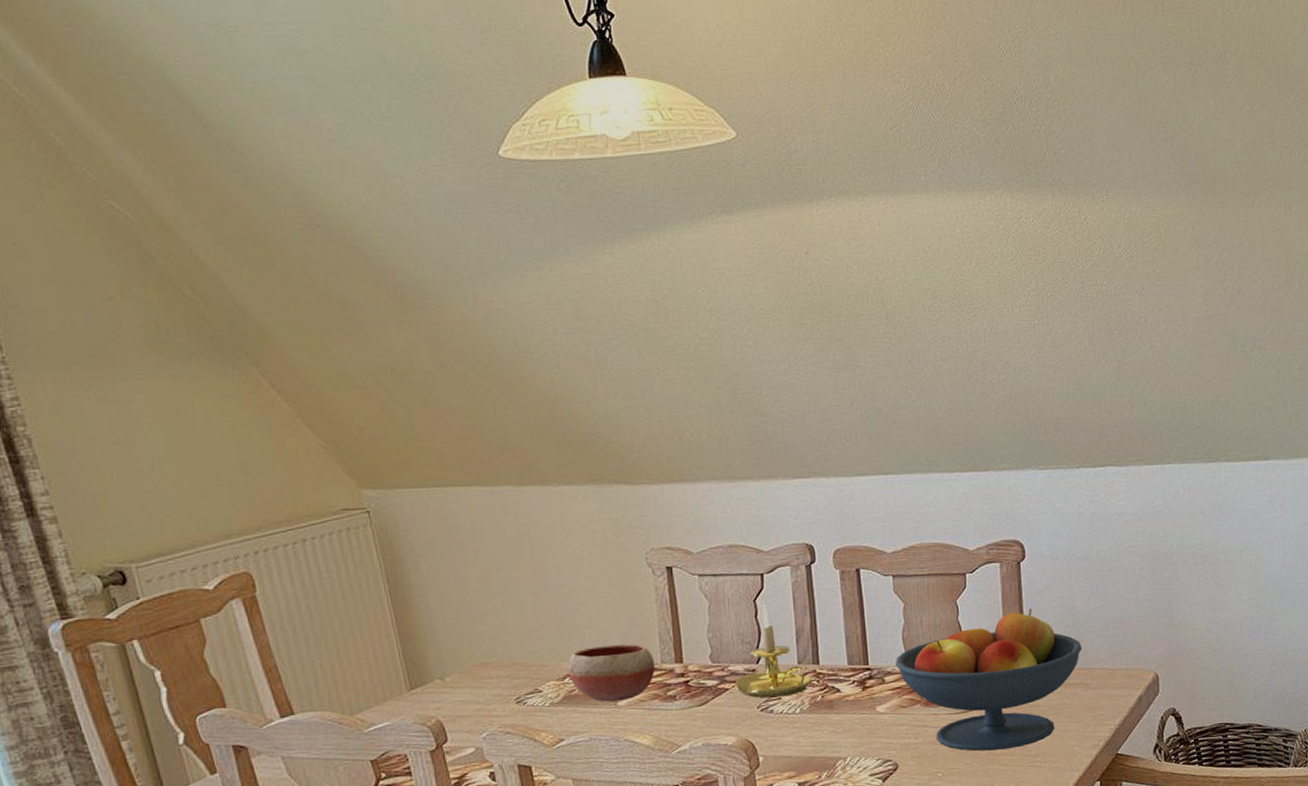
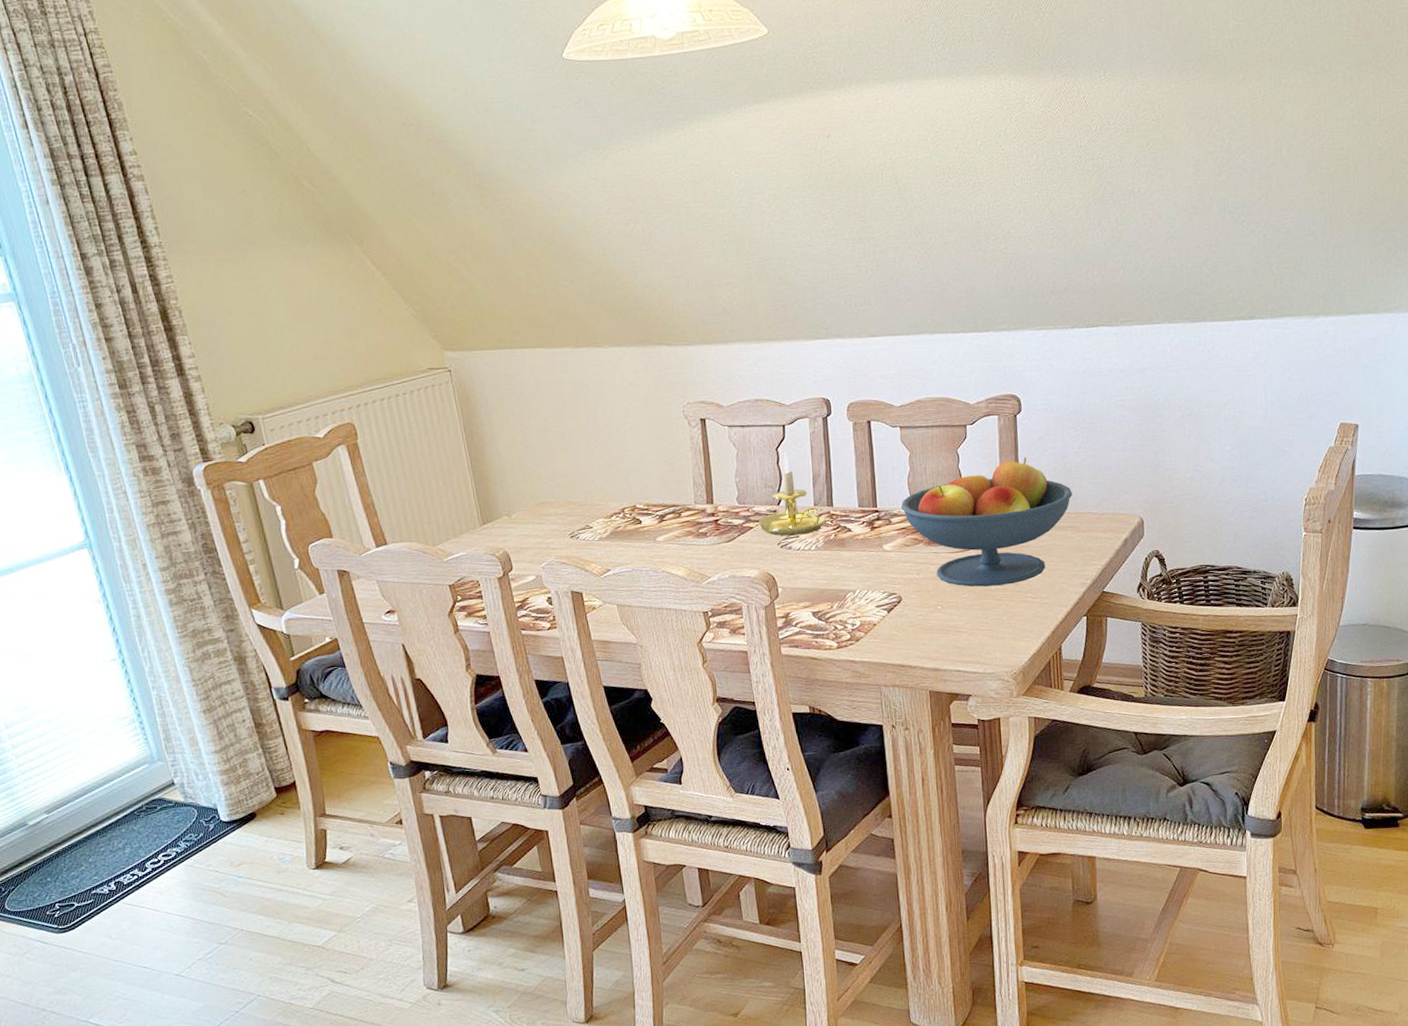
bowl: present [567,644,656,702] -> none [614,486,690,538]

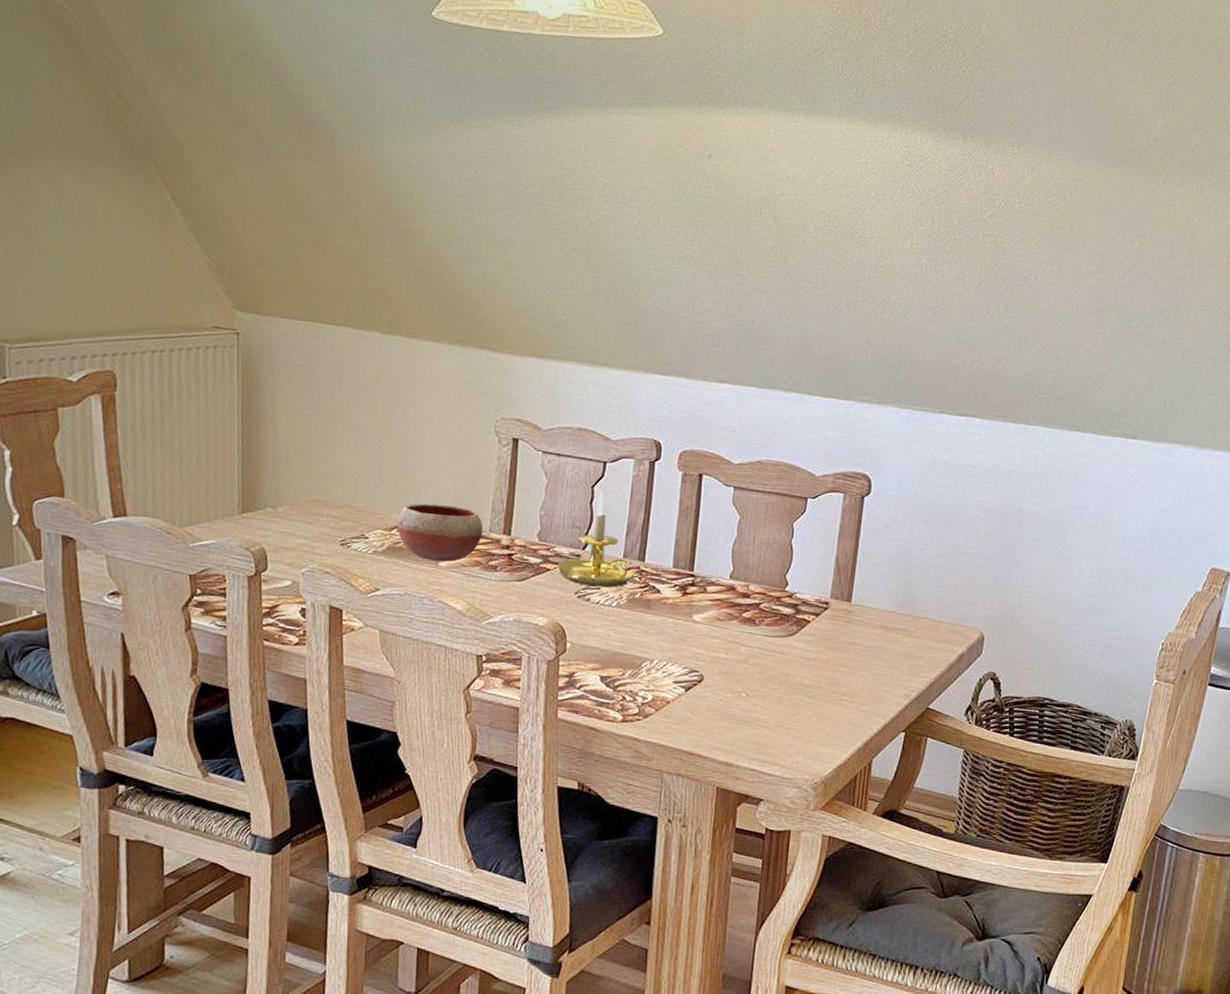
bowl: none [614,486,690,538] -> present [396,503,484,562]
fruit bowl: present [901,457,1072,587] -> none [720,544,912,683]

